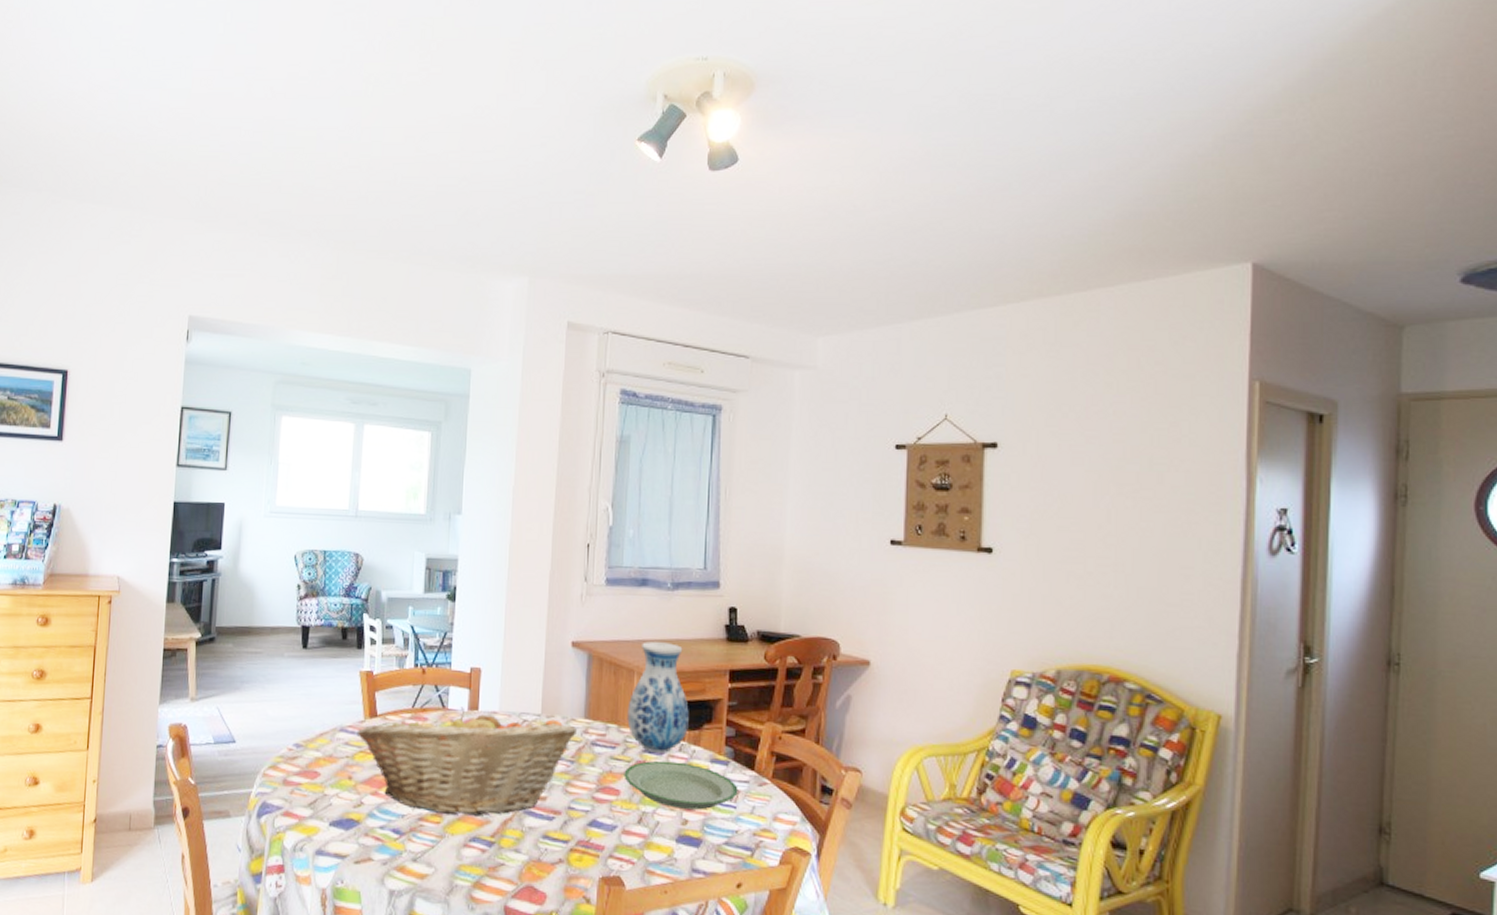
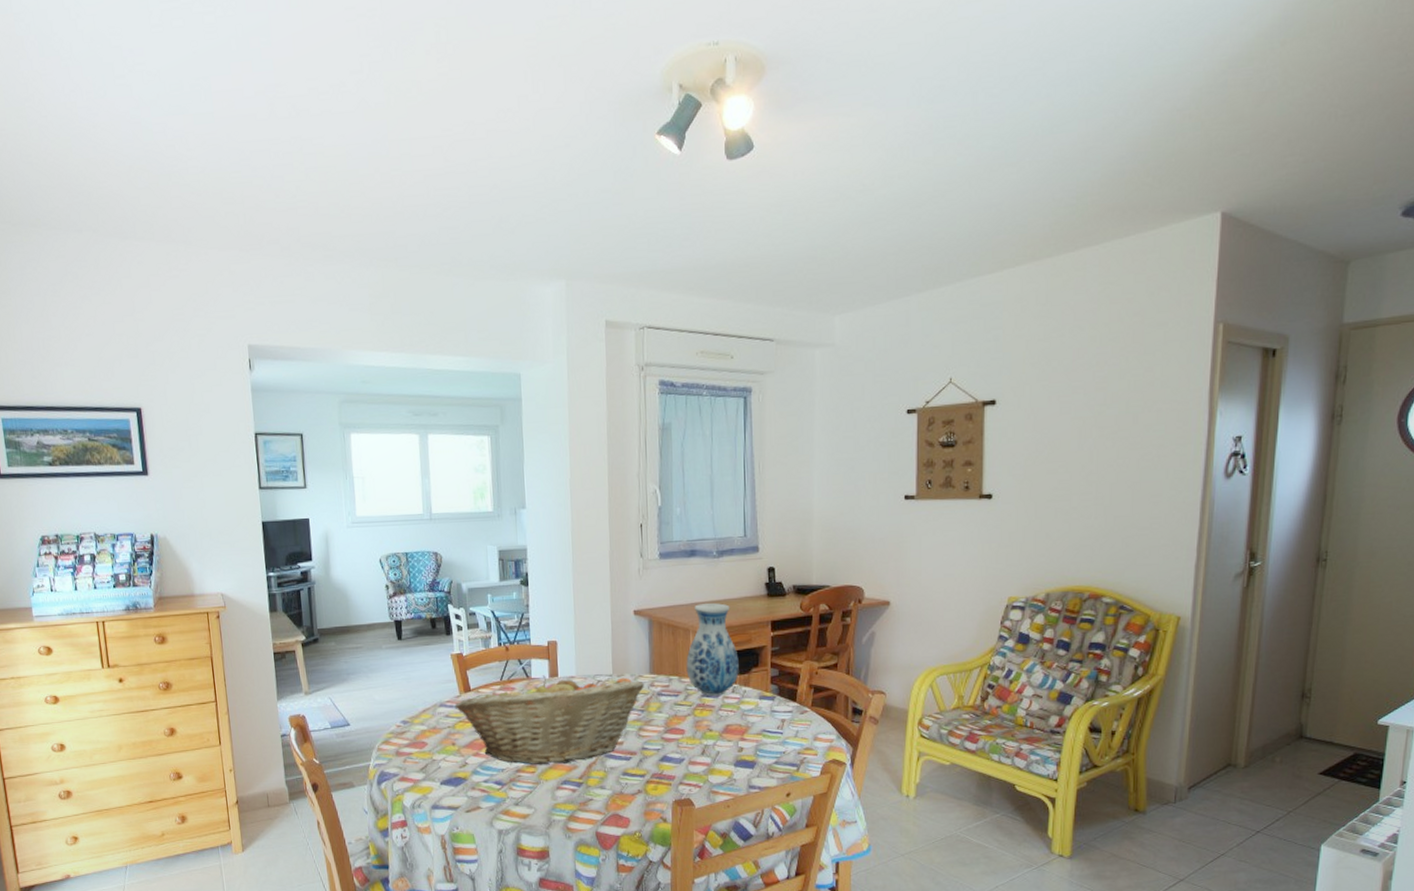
plate: present [624,760,738,810] -> none [687,701,784,739]

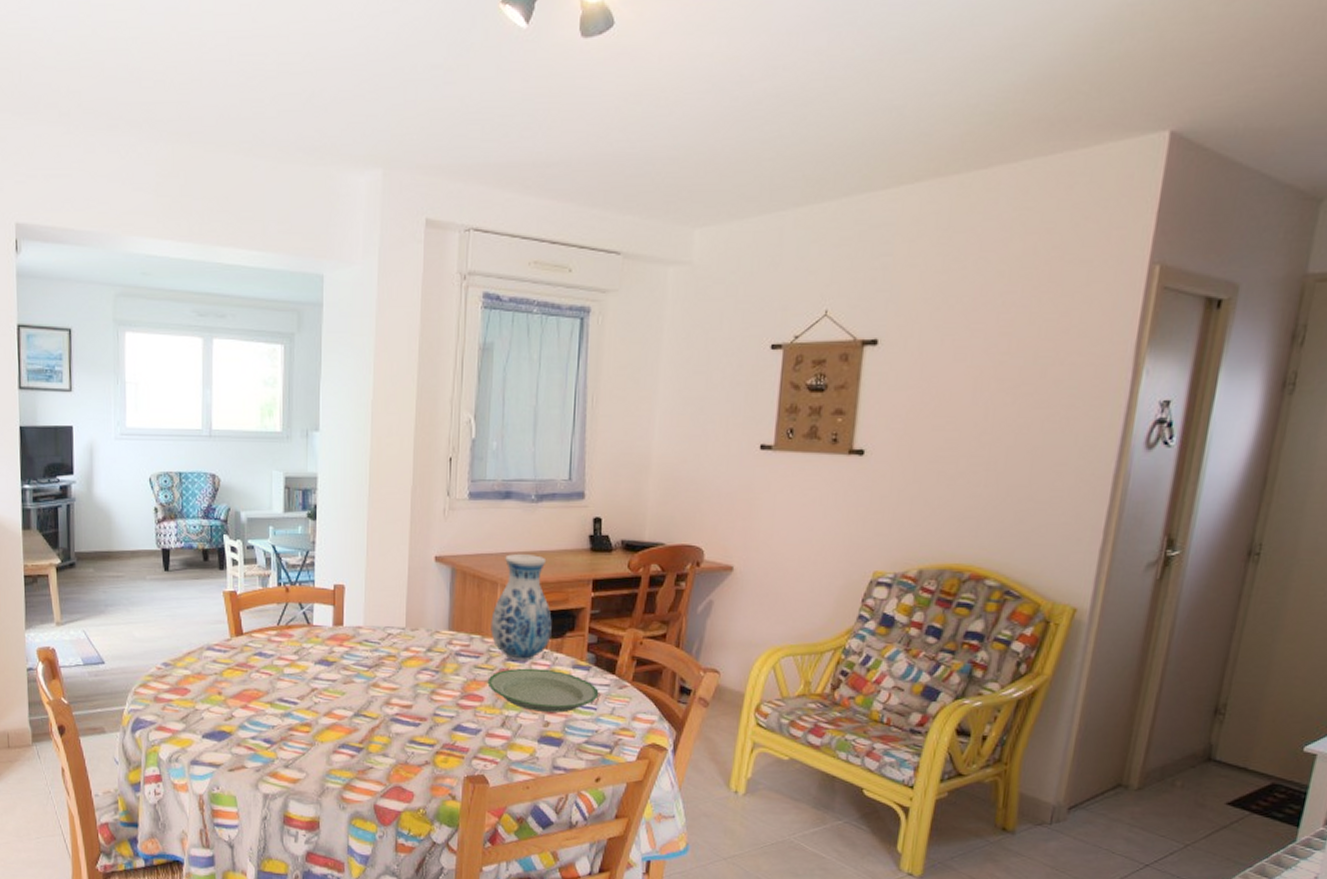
fruit basket: present [455,675,644,765] -> none [225,623,441,725]
plate: none [687,701,784,739] -> present [487,668,599,713]

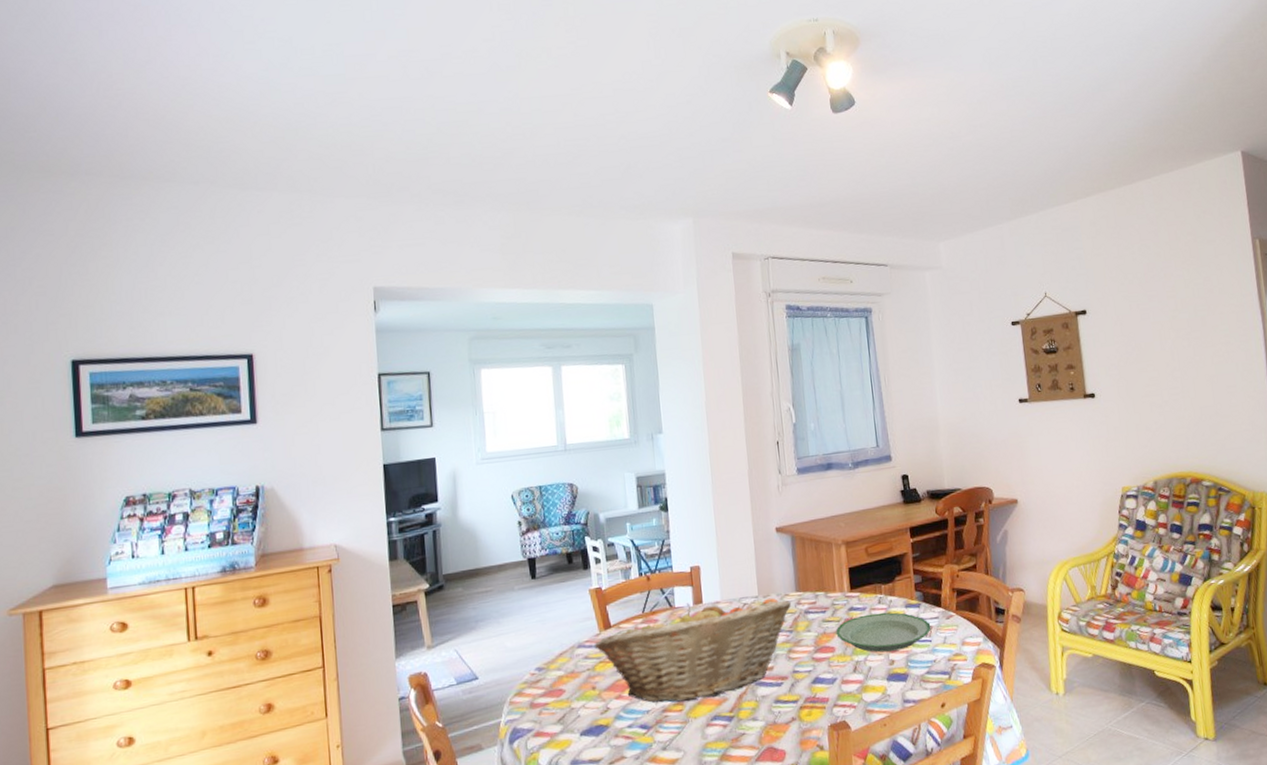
fruit basket: none [225,623,441,725] -> present [595,597,791,703]
vase: present [490,554,552,662] -> none [830,514,884,610]

